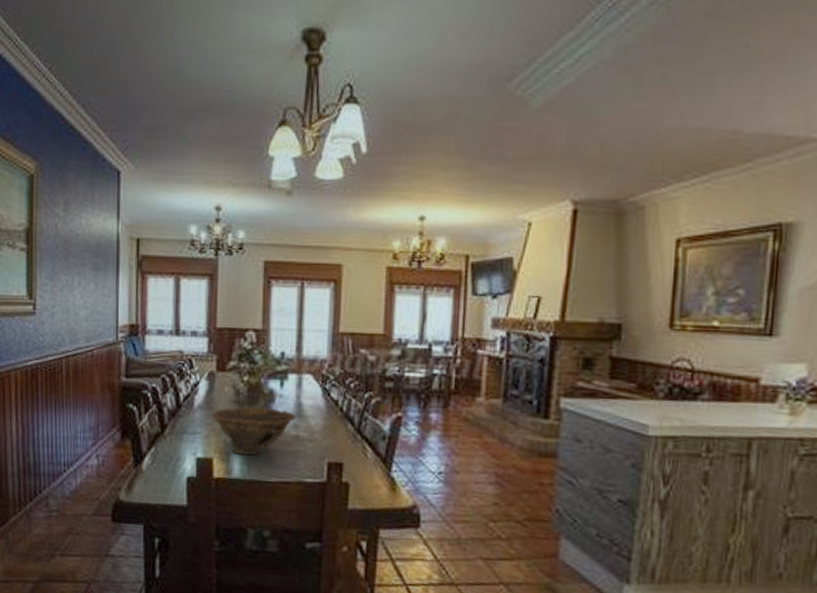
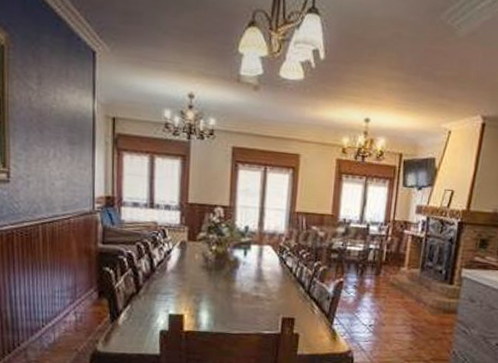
bowl: present [212,406,296,456] -> none [184,271,257,312]

